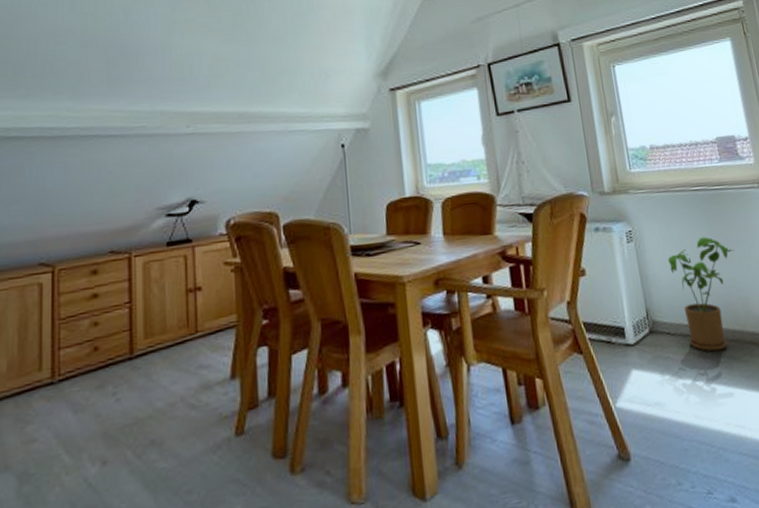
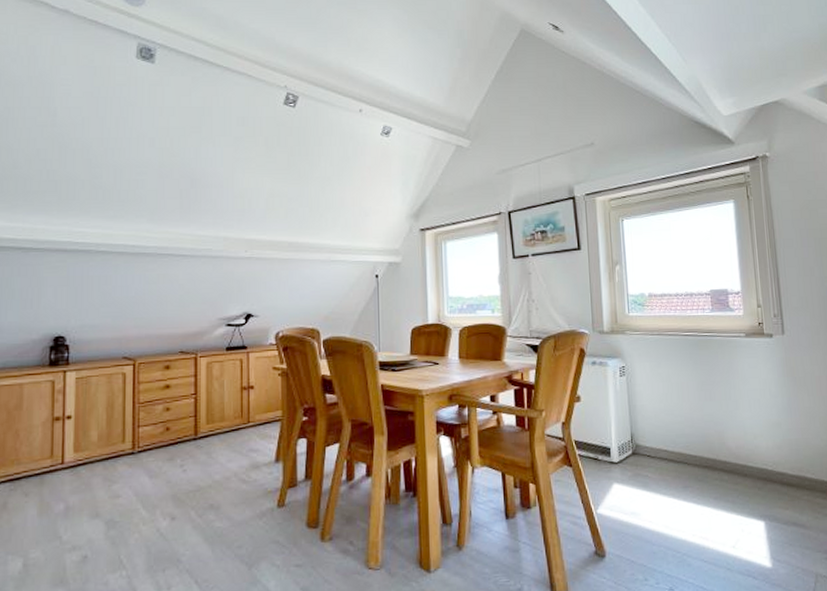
house plant: present [668,236,735,352] -> none [655,376,716,475]

